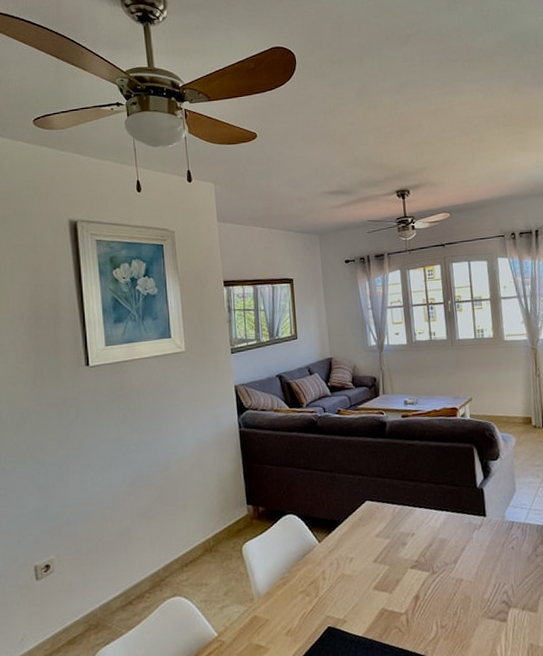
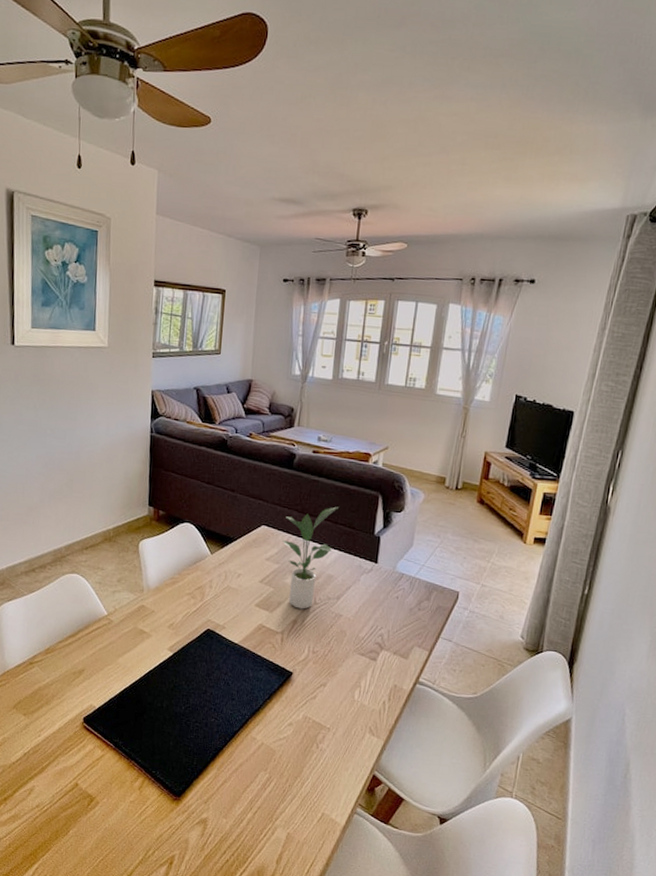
potted plant: none [388,466,439,583] -> present [282,506,338,609]

